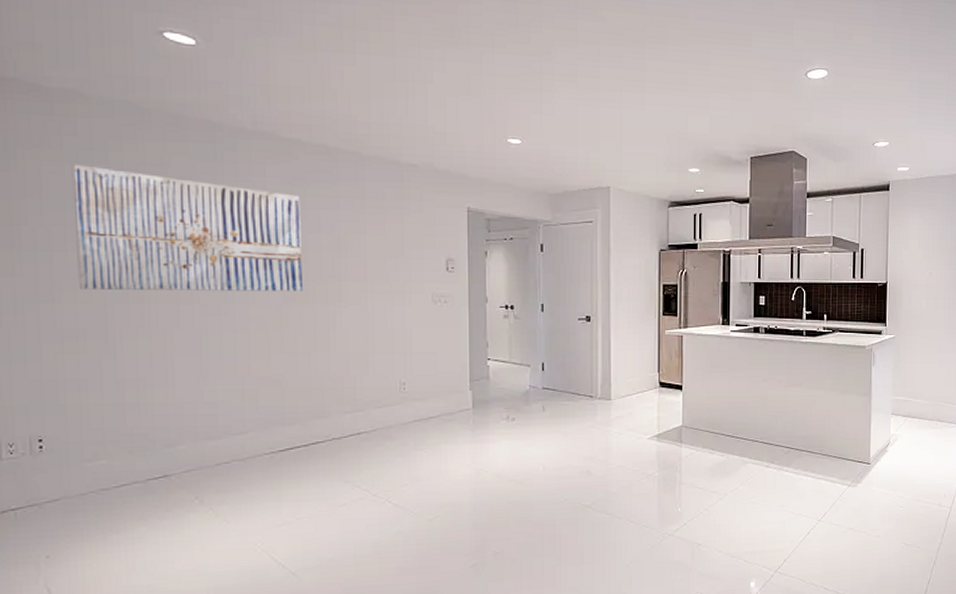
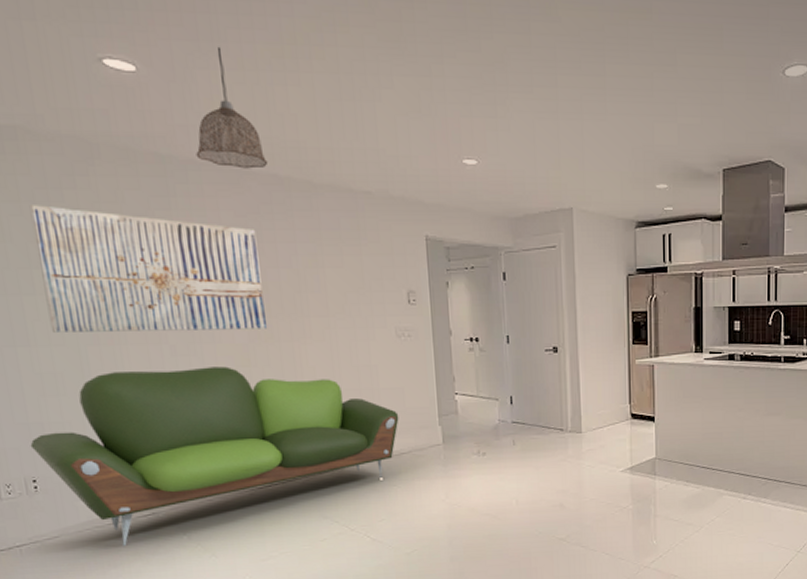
sofa: none [40,327,430,510] -> present [30,366,399,546]
pendant lamp: none [247,26,318,139] -> present [196,46,268,169]

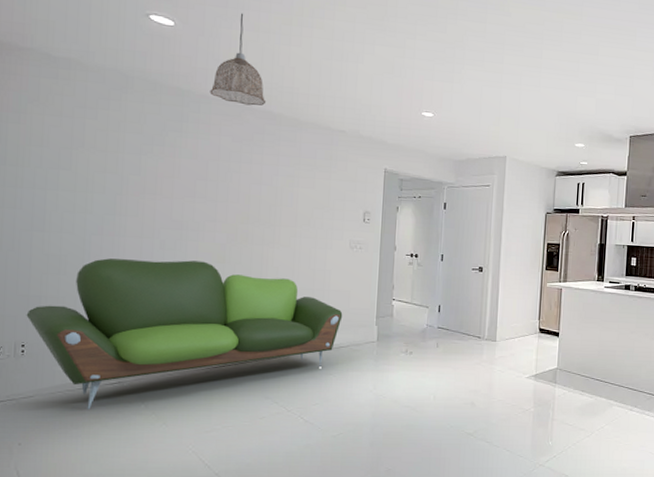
wall art: present [29,205,267,333] -> none [65,119,247,233]

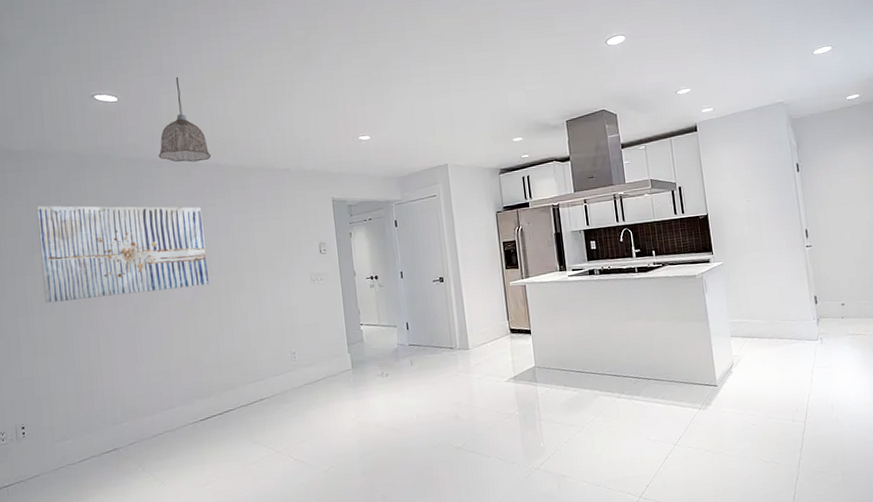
sofa: present [26,258,343,409] -> none [22,318,315,480]
wall art: none [65,119,247,233] -> present [35,205,209,303]

